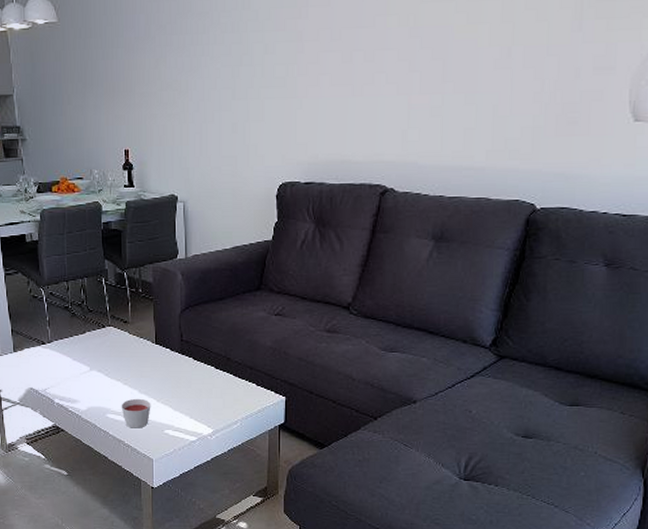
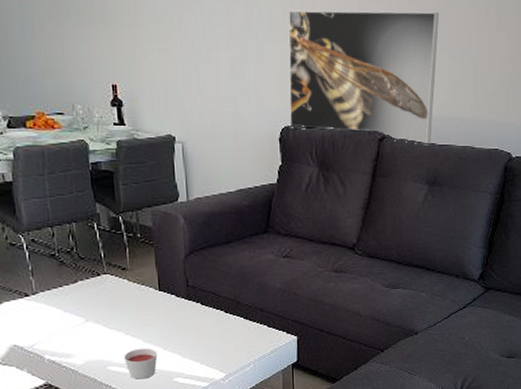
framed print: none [287,54,453,198] -> present [288,10,439,146]

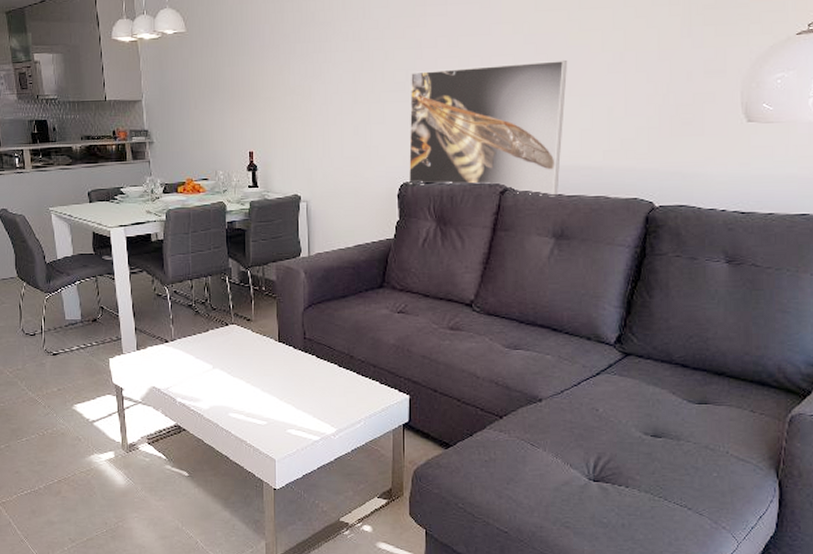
candle: present [123,347,158,380] -> none [243,397,274,428]

